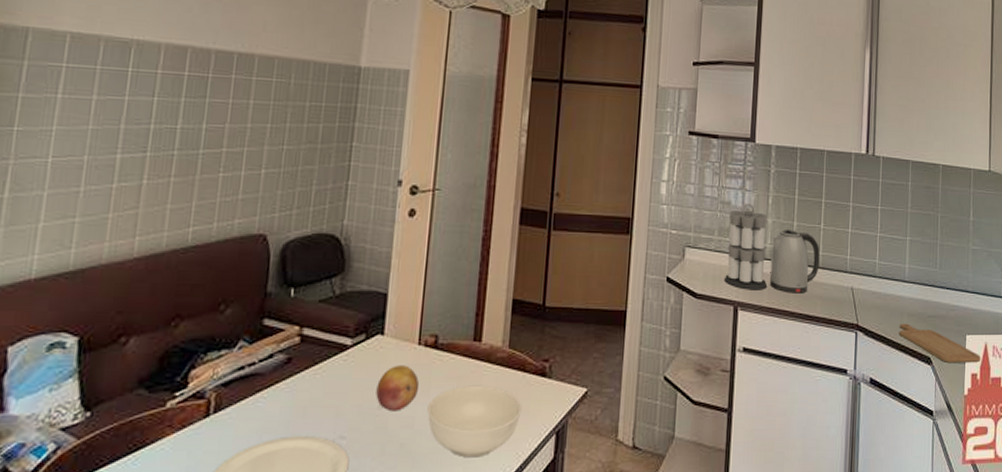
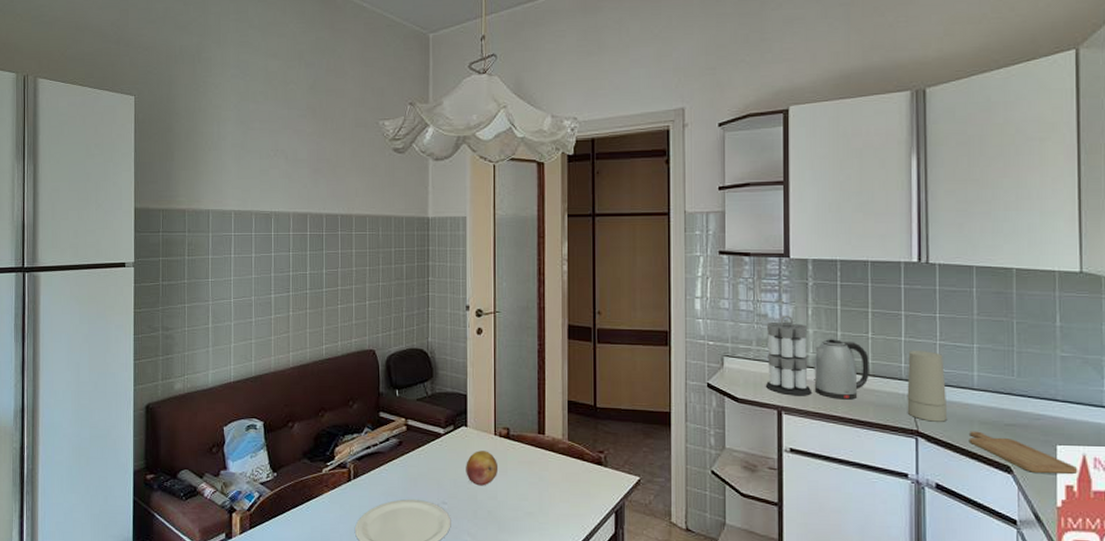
bowl: present [427,385,522,458] -> none [506,469,584,527]
canister: none [849,243,883,315] -> present [907,351,948,422]

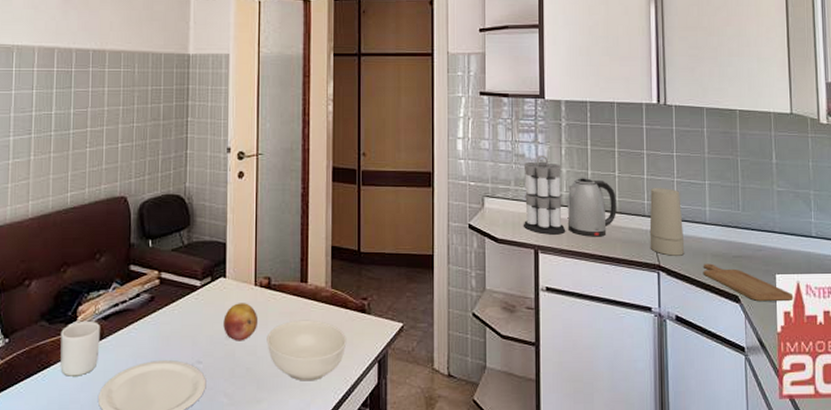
mug: none [321,460,355,509] -> present [60,320,100,376]
bowl: none [506,469,584,527] -> present [266,320,347,381]

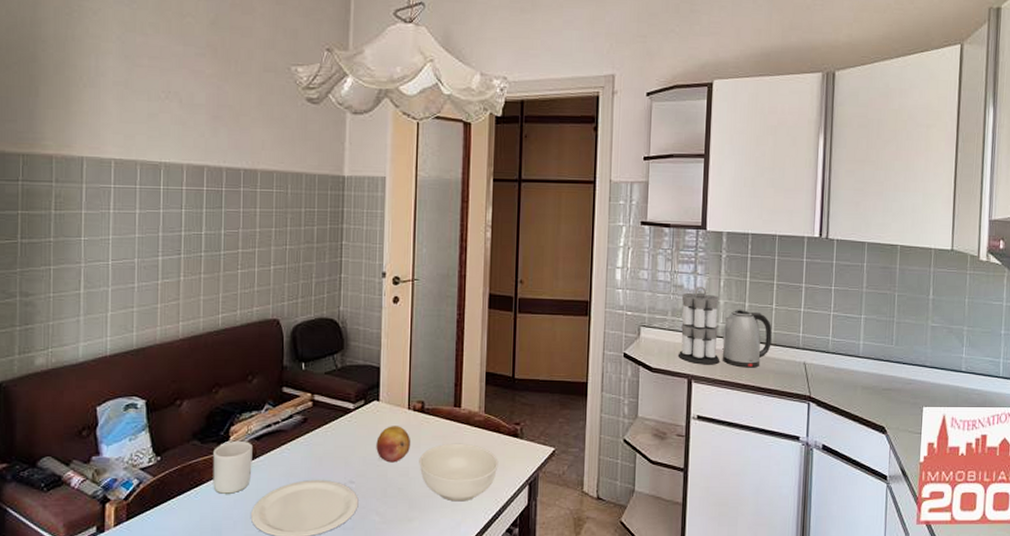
canister: present [649,188,685,256] -> none [802,321,836,388]
chopping board: present [703,263,794,301] -> none [852,395,939,432]

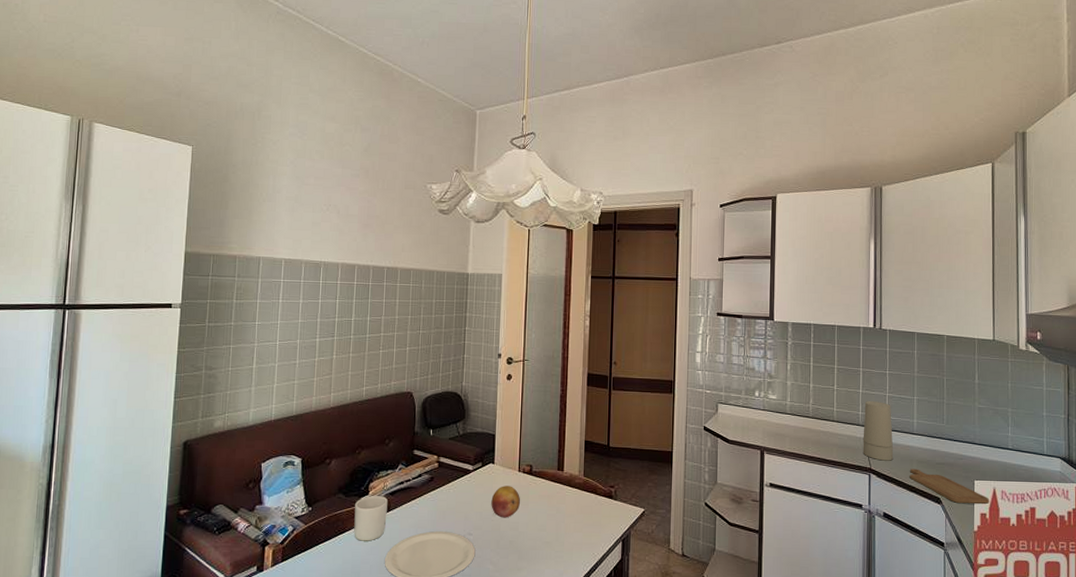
bowl: present [419,443,499,502] -> none [527,502,596,555]
spice rack: present [679,286,719,365] -> none [752,369,788,438]
kettle: present [722,310,772,368] -> none [790,390,834,442]
canister: none [802,321,836,388] -> present [863,401,894,461]
chopping board: none [852,395,939,432] -> present [909,468,990,504]

